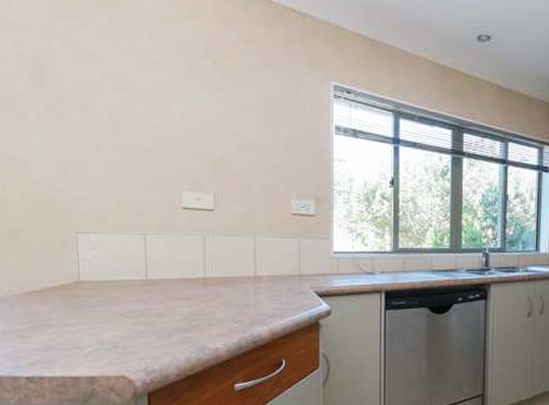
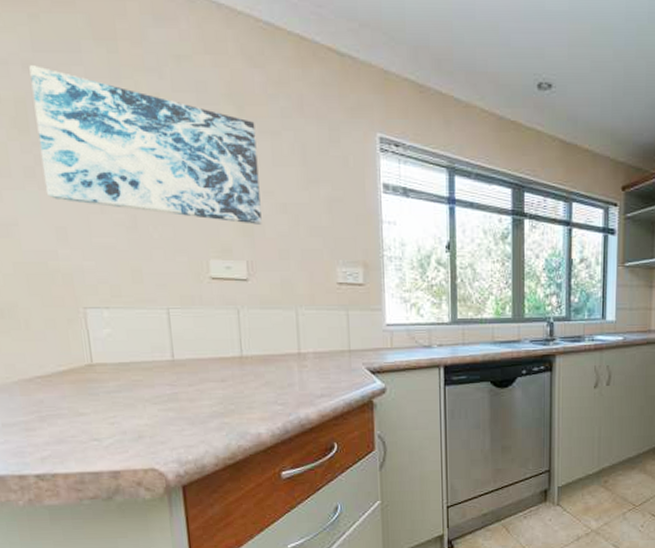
wall art: none [47,30,229,162] -> present [29,65,262,224]

